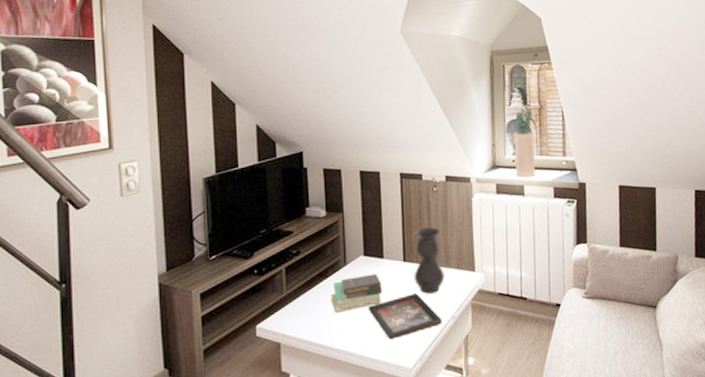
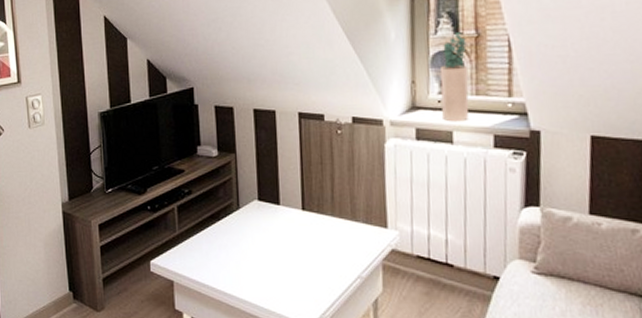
books: present [331,273,382,313] -> none [223,220,278,257]
decorative tray: present [368,293,442,339] -> none [262,246,347,291]
vase: present [414,227,445,294] -> none [314,175,350,248]

